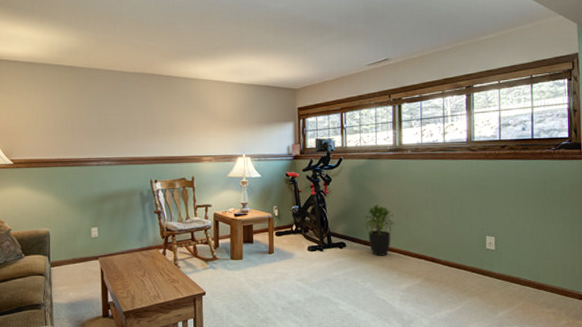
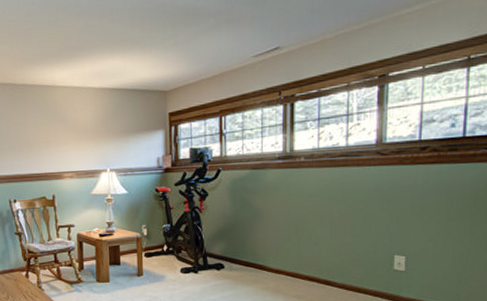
potted plant: present [363,204,395,256] -> none [245,221,282,278]

